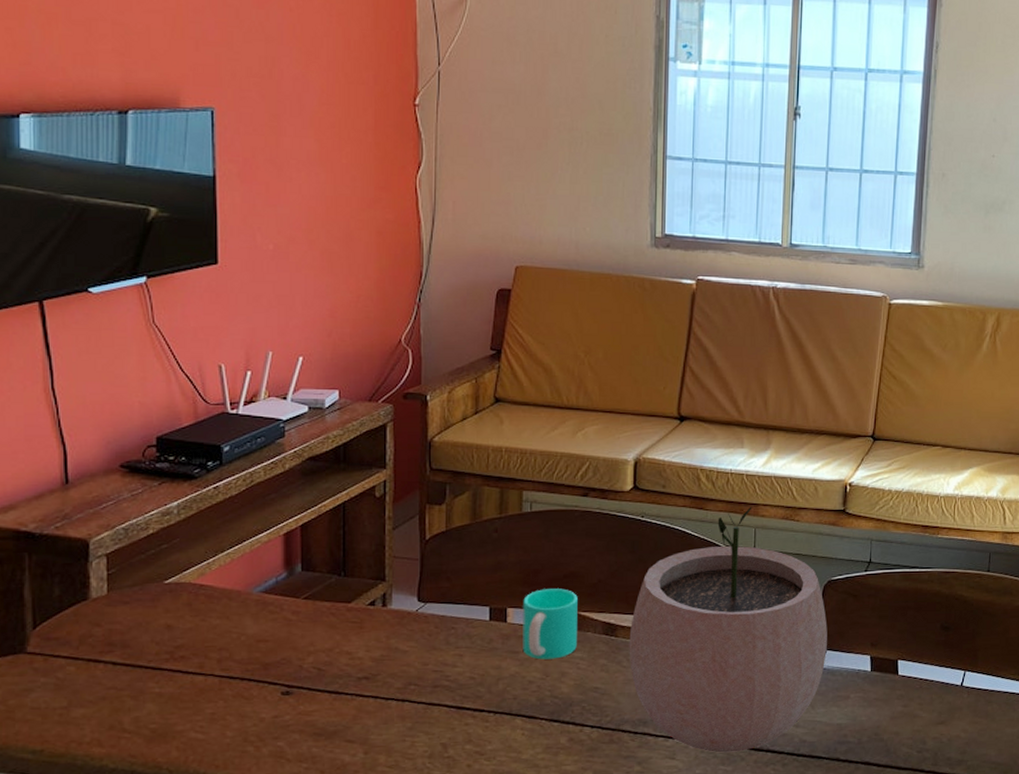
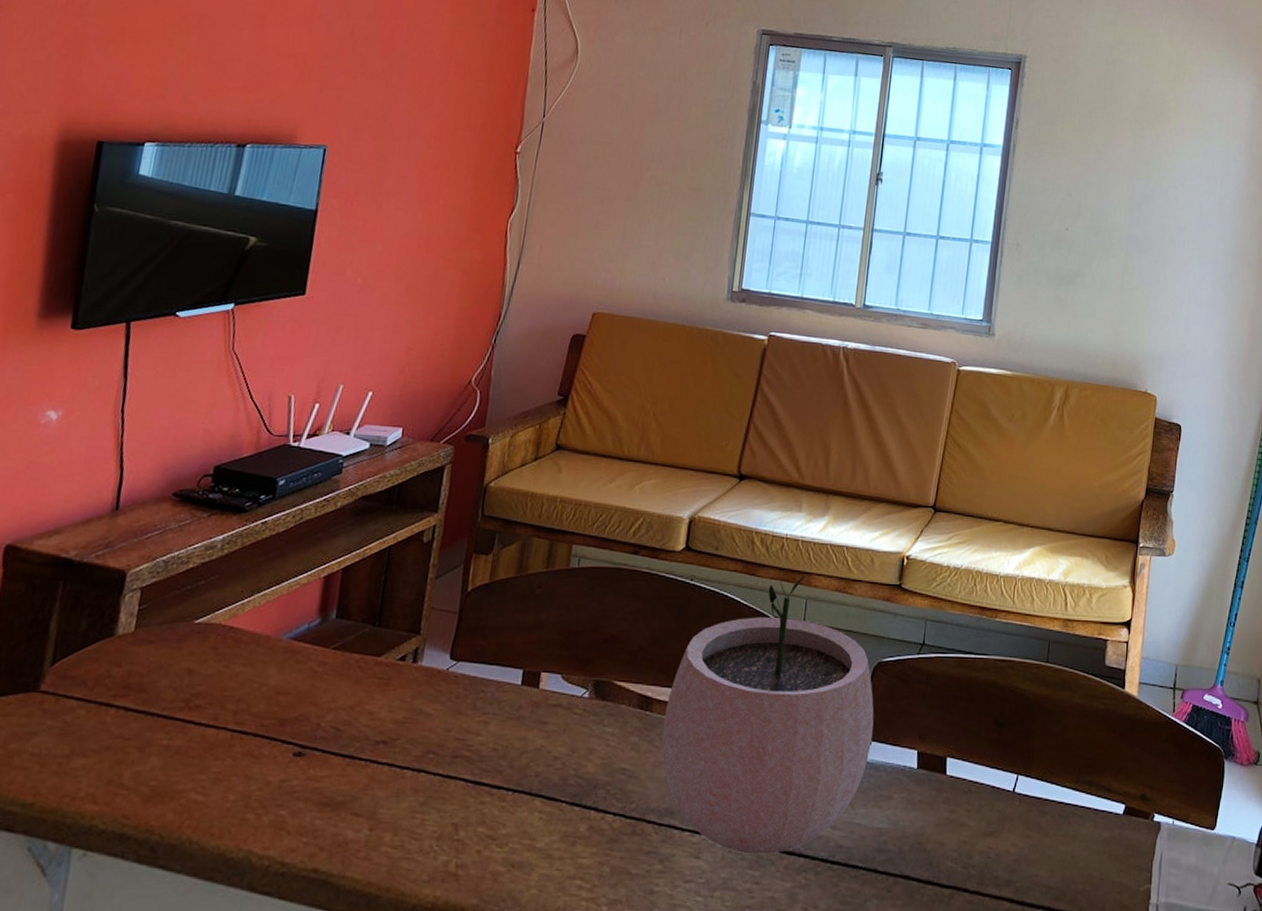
cup: present [522,588,578,660] -> none [552,653,616,733]

